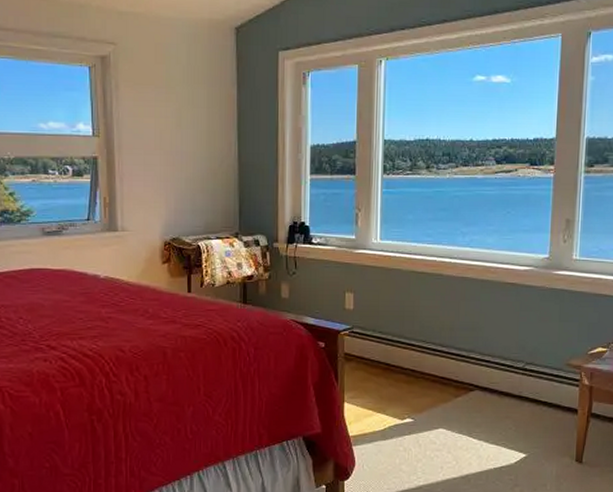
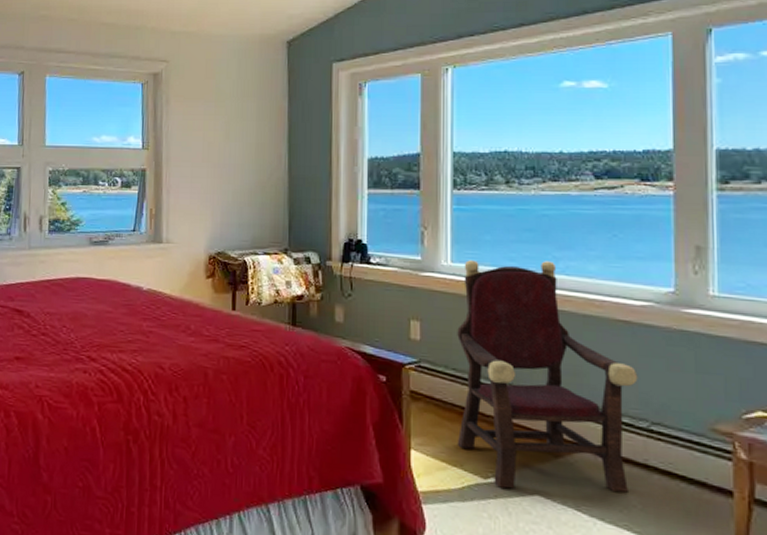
armchair: none [381,236,519,426] -> present [457,260,638,493]

